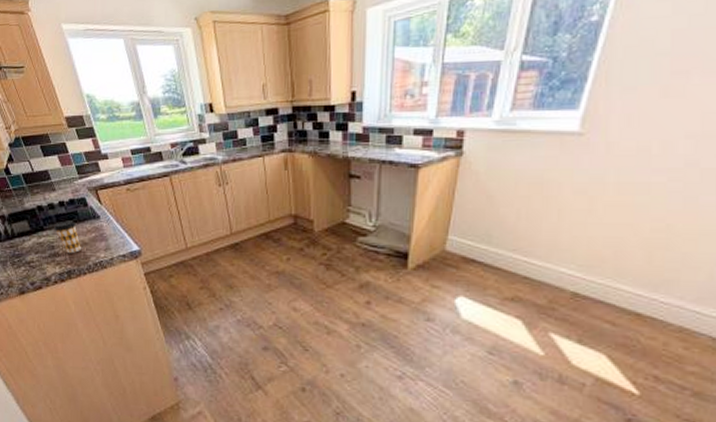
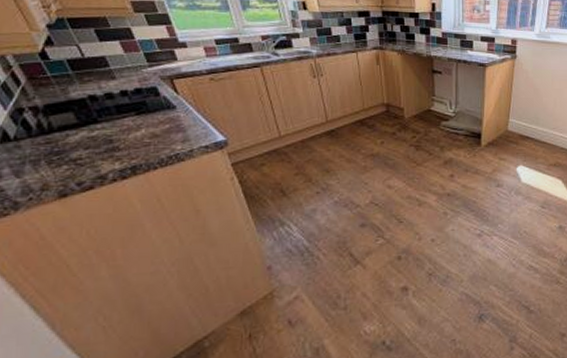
coffee cup: present [54,220,81,254] -> none [113,111,151,148]

